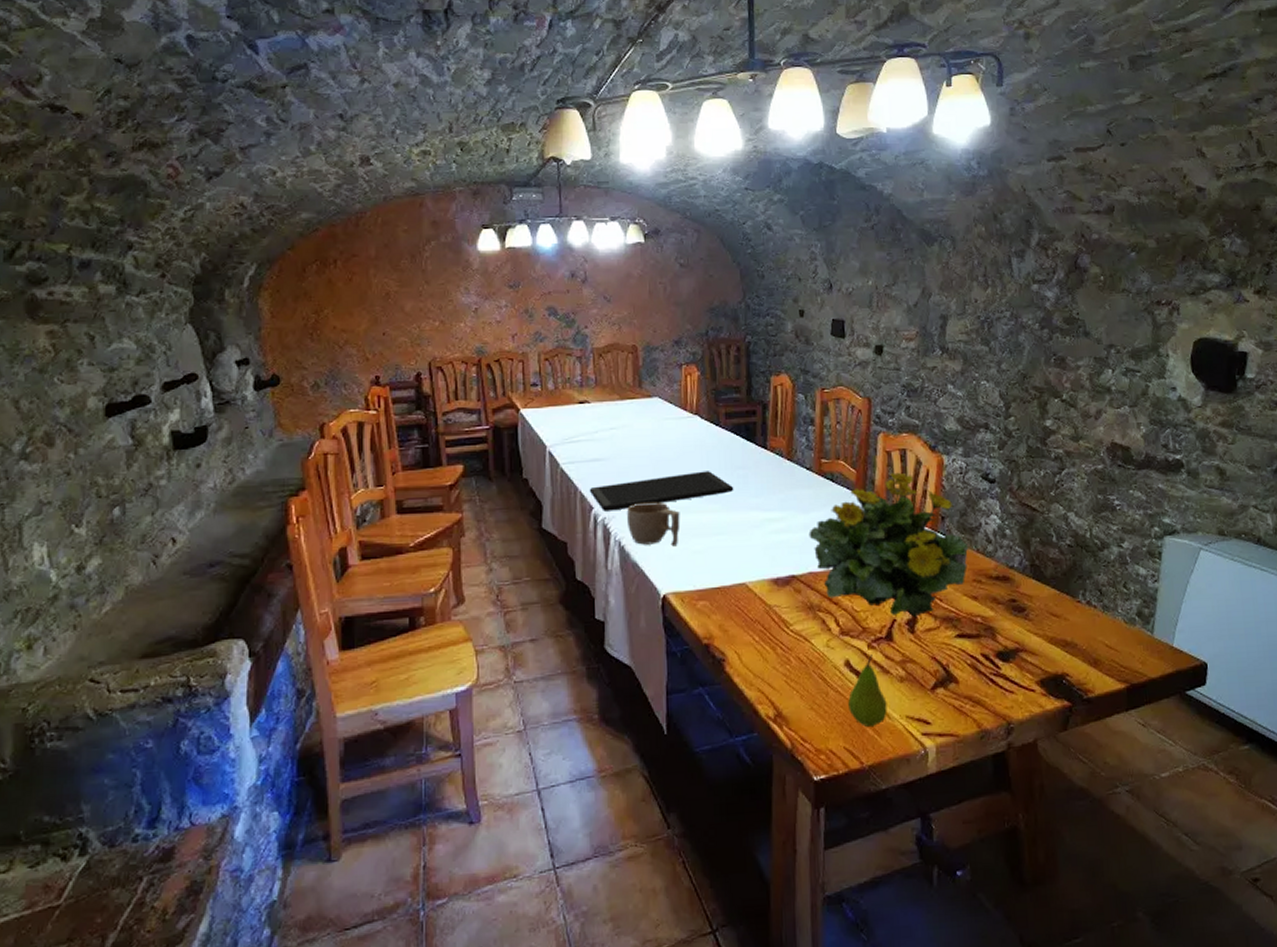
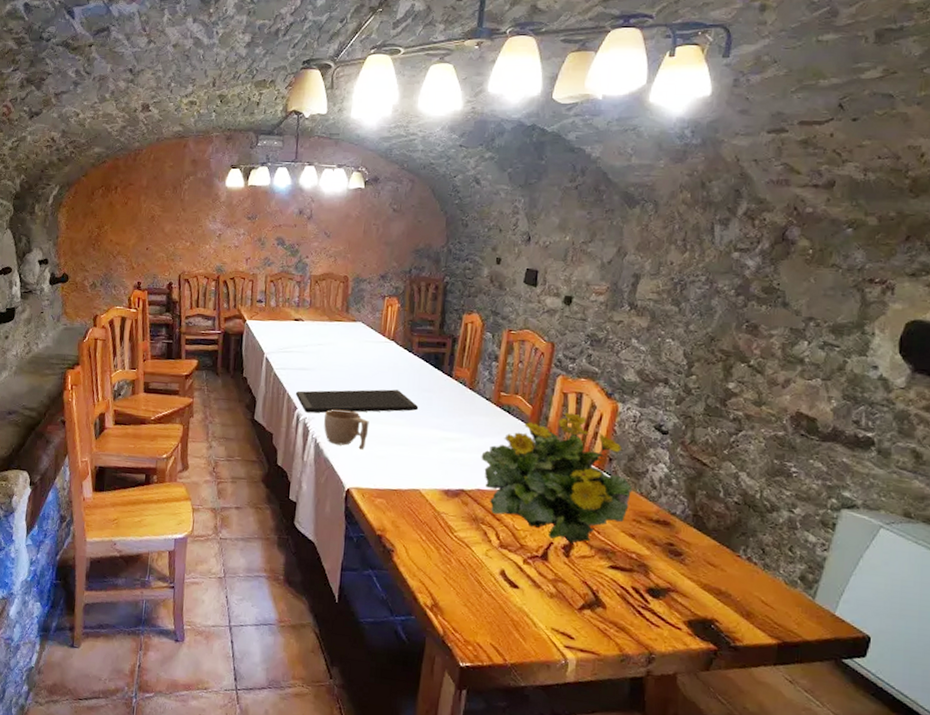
fruit: present [848,655,887,728] -> none [499,569,535,632]

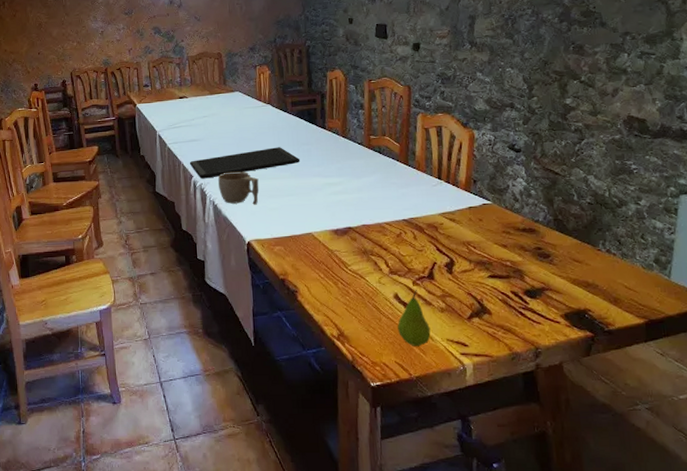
flowering plant: present [481,412,633,545] -> none [361,145,499,262]
fruit: none [499,569,535,632] -> present [397,290,431,347]

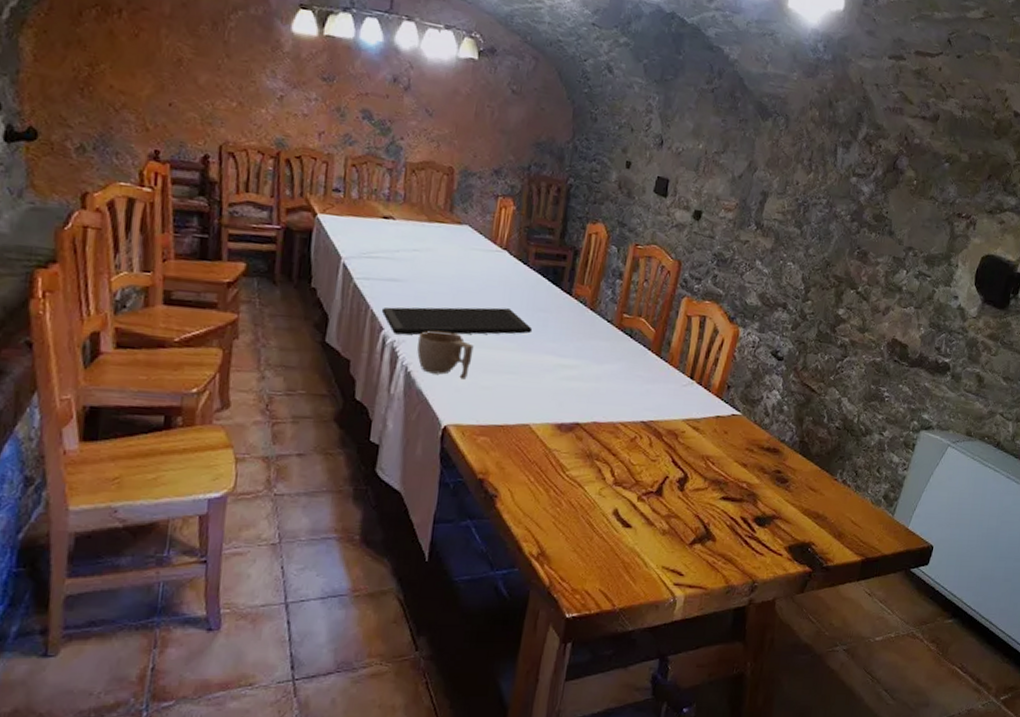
fruit: present [397,290,431,347] -> none [609,506,647,574]

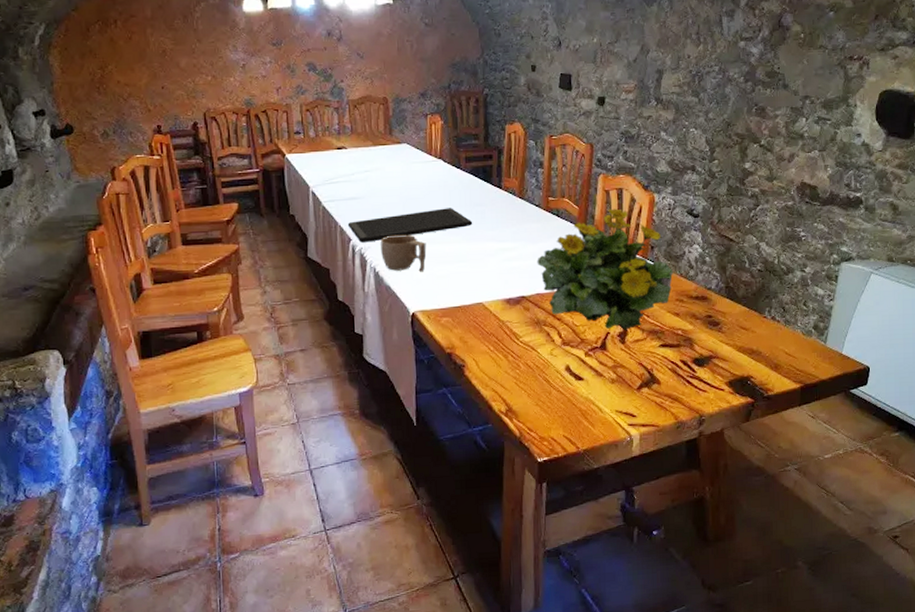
flowering plant: none [599,337,748,478] -> present [537,208,674,331]

